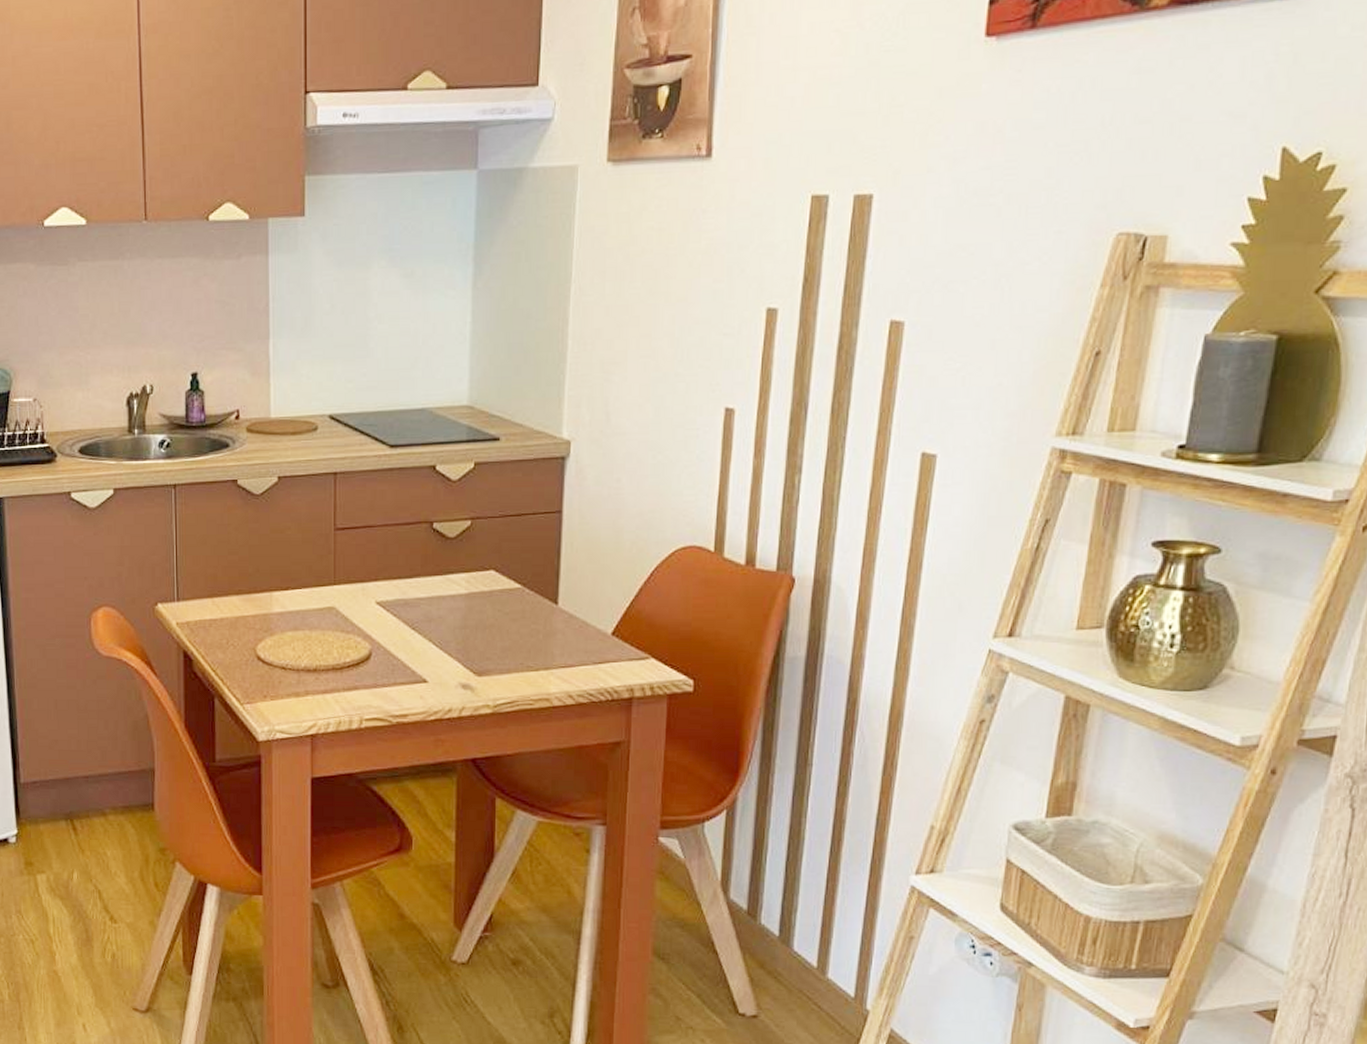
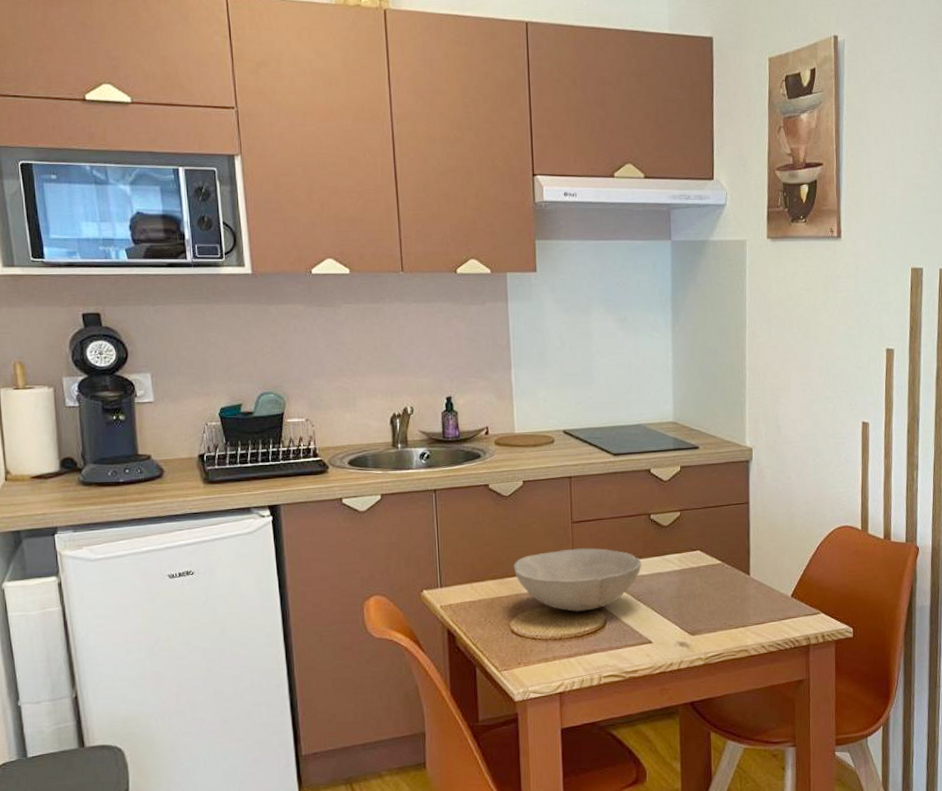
bowl: none [263,561,419,638] -> present [514,548,642,612]

